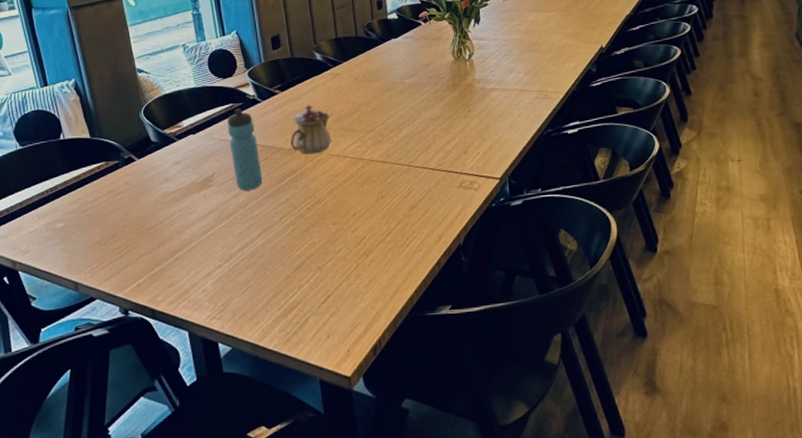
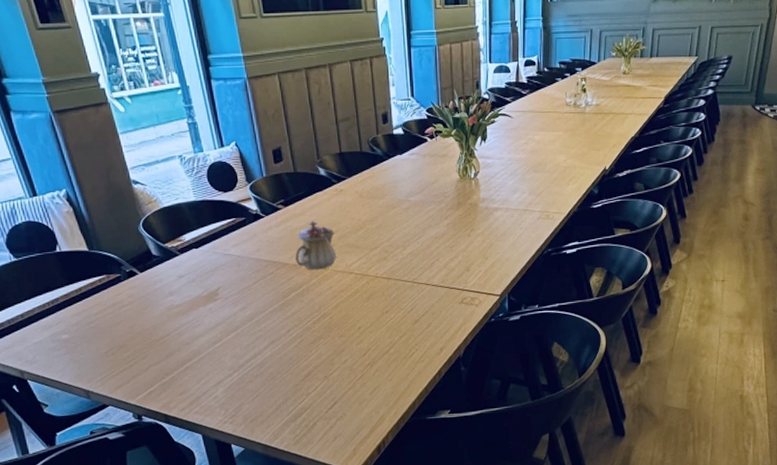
water bottle: present [227,108,263,191] -> none [230,223,269,305]

